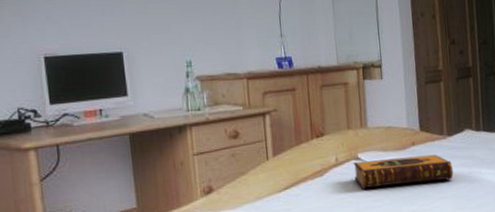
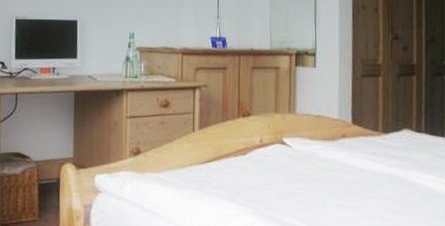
hardback book: present [353,154,454,190] -> none [278,147,387,180]

